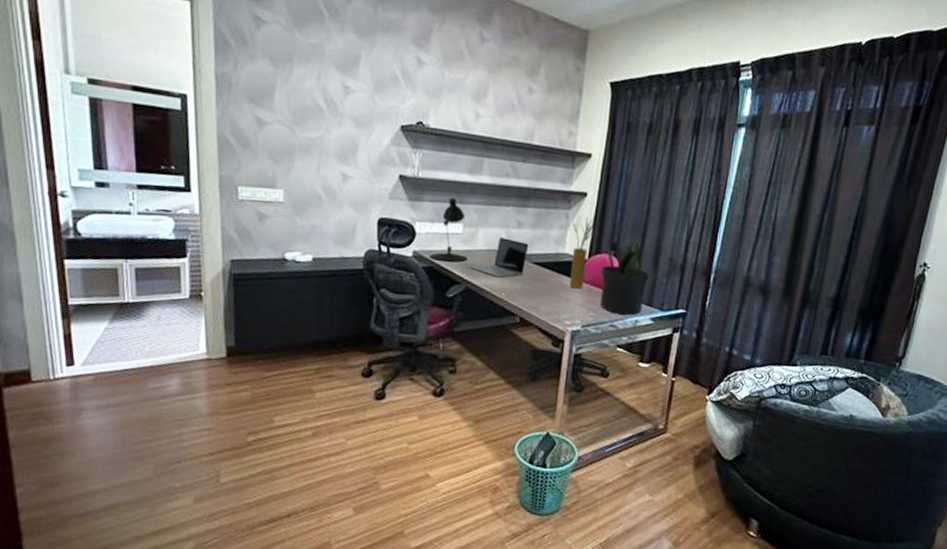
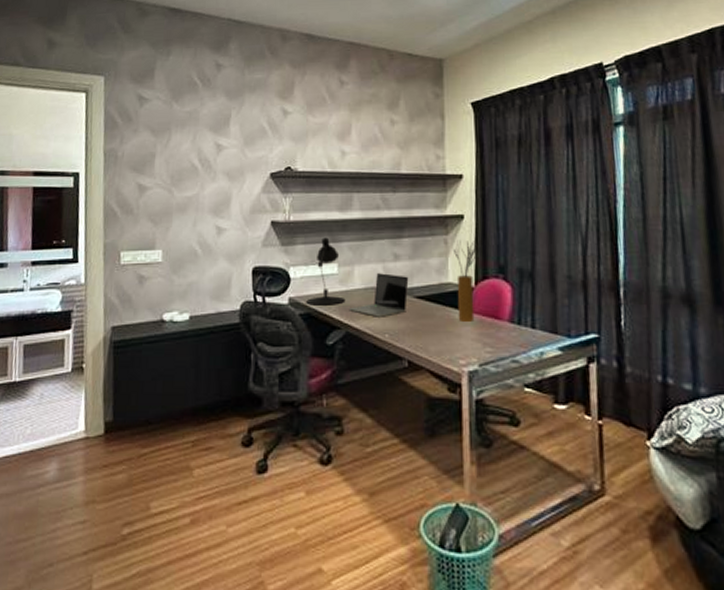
planter: present [599,234,650,315] -> none [490,256,548,347]

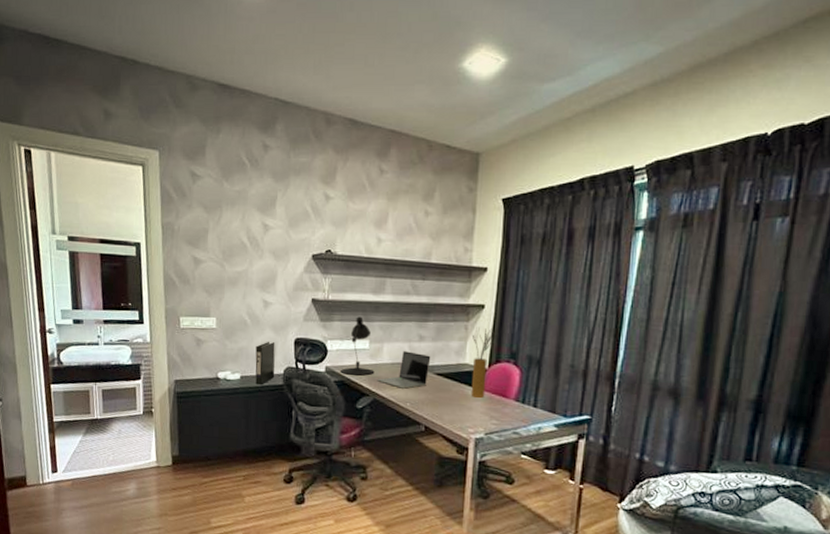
binder: none [207,272,230,326] -> present [255,341,275,385]

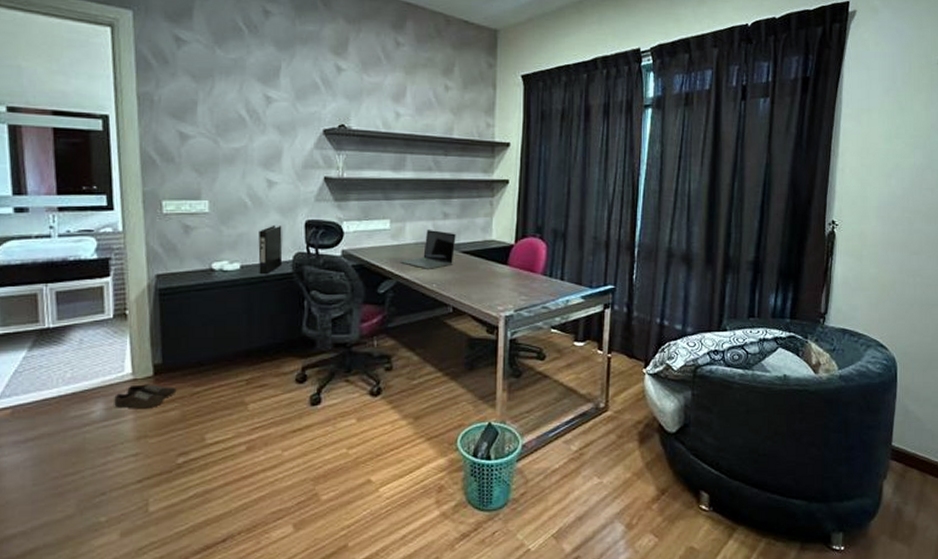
shoe: none [143,471,190,492] -> present [114,384,177,409]
desk lamp: present [341,316,375,376] -> none [359,195,397,258]
vase: present [471,326,499,398] -> none [497,202,524,274]

